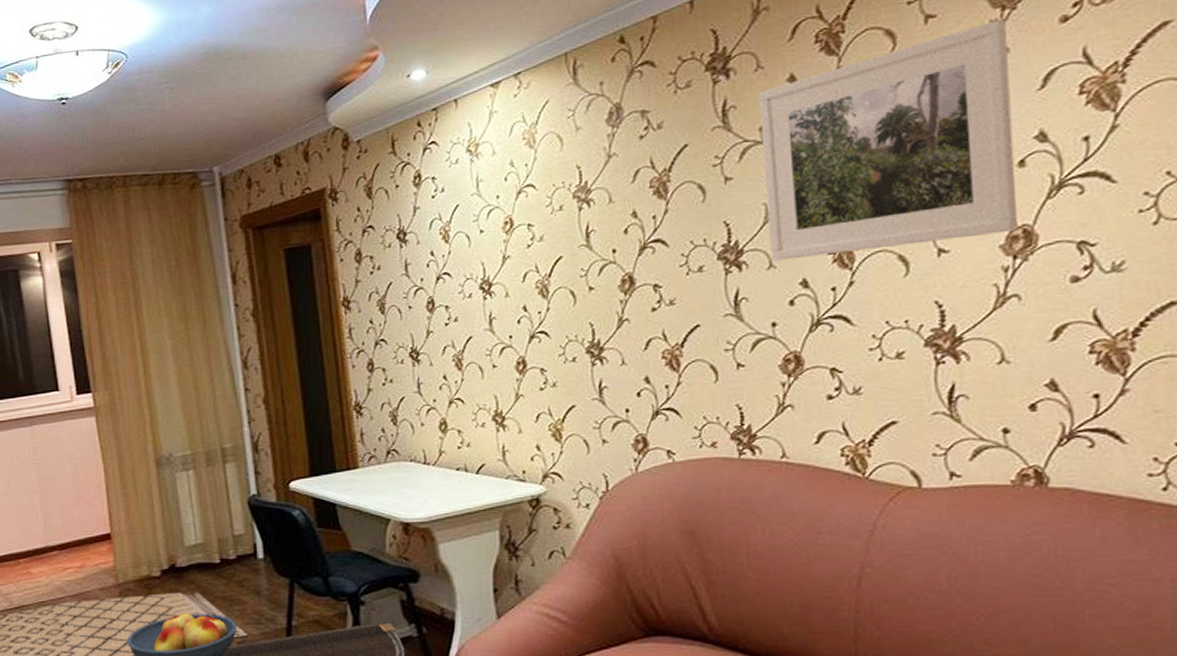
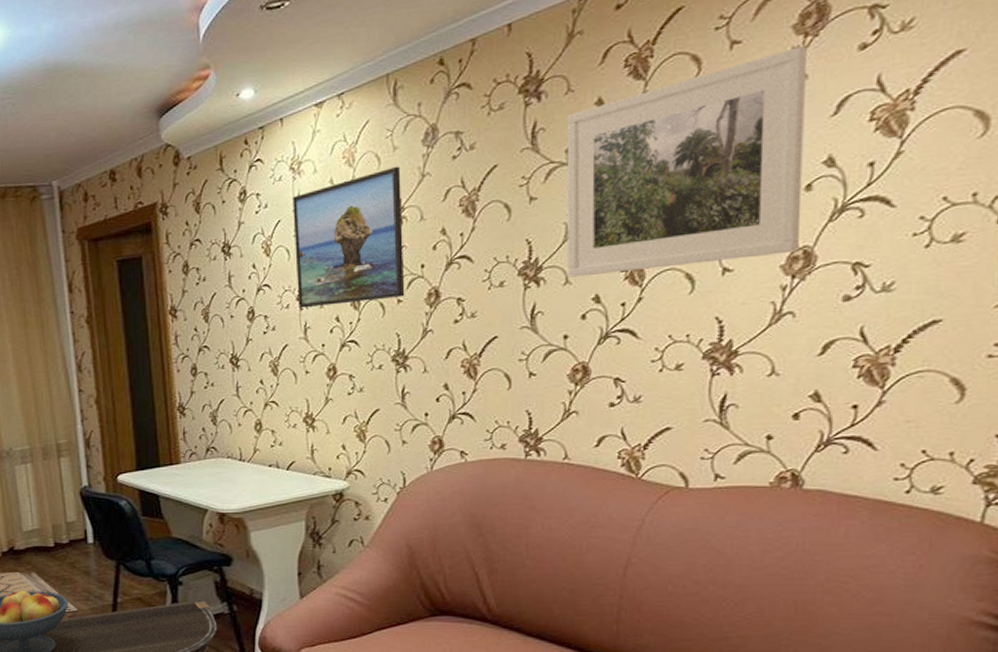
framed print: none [471,146,597,298] -> present [292,166,405,309]

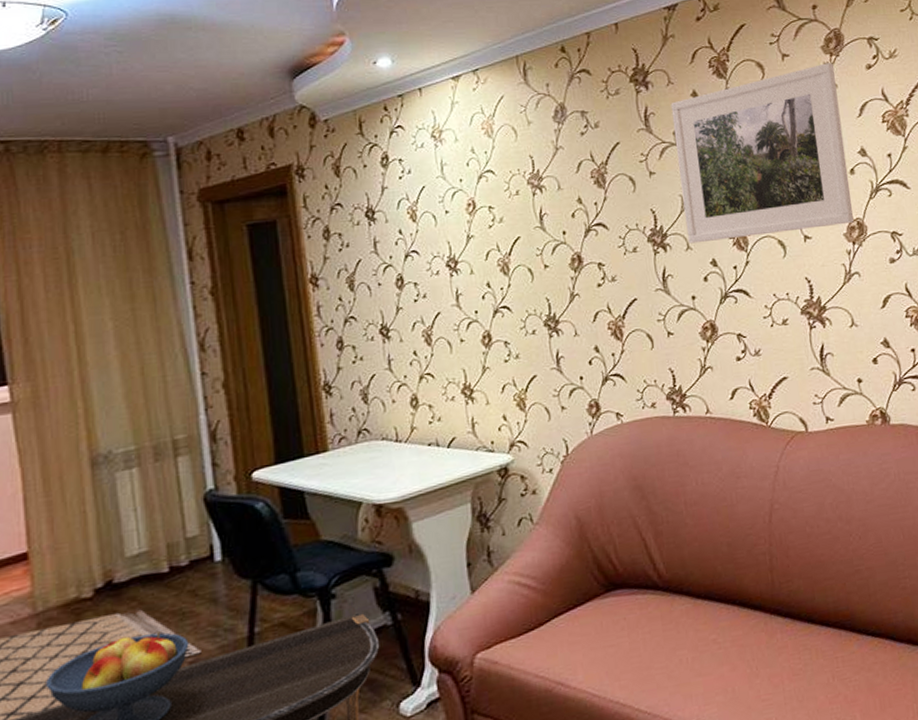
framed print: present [292,166,405,309] -> none [436,139,551,275]

